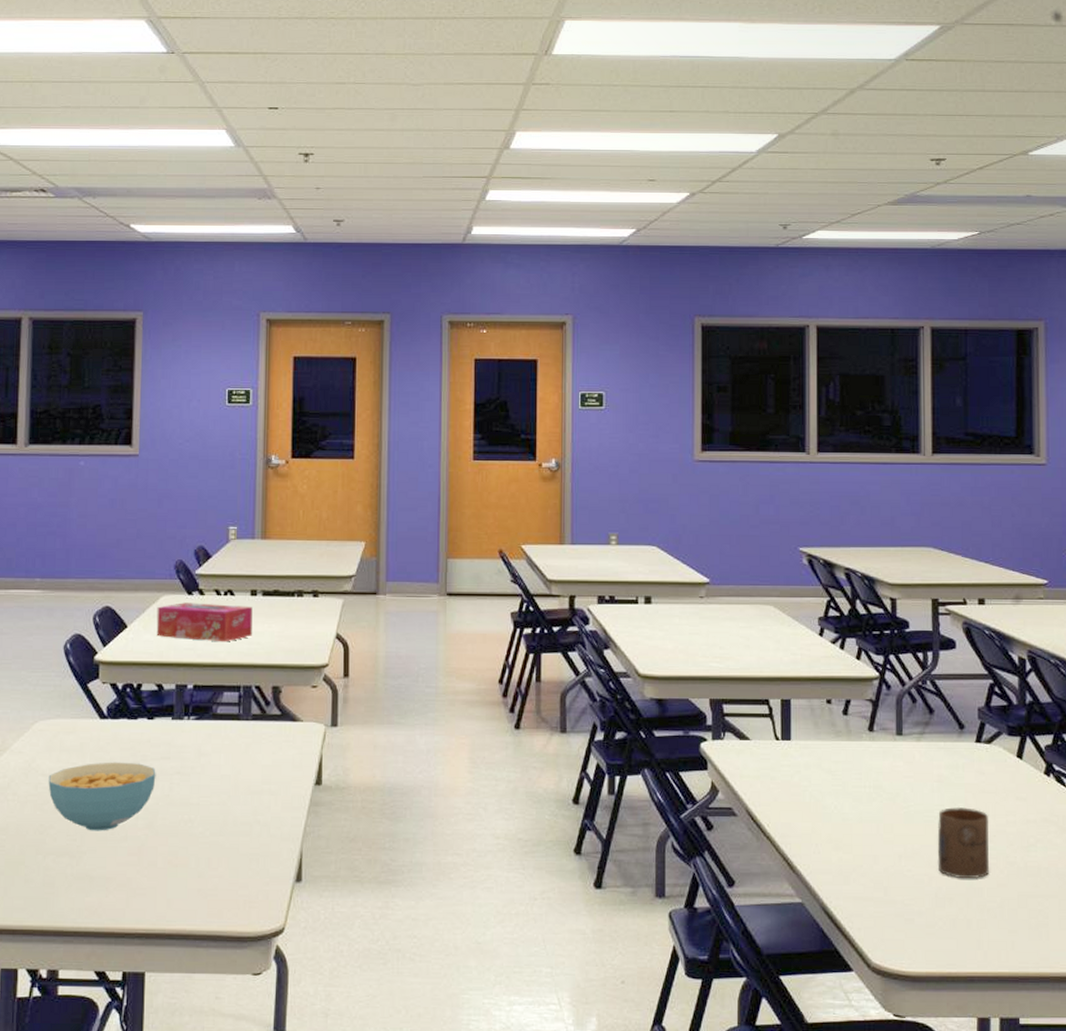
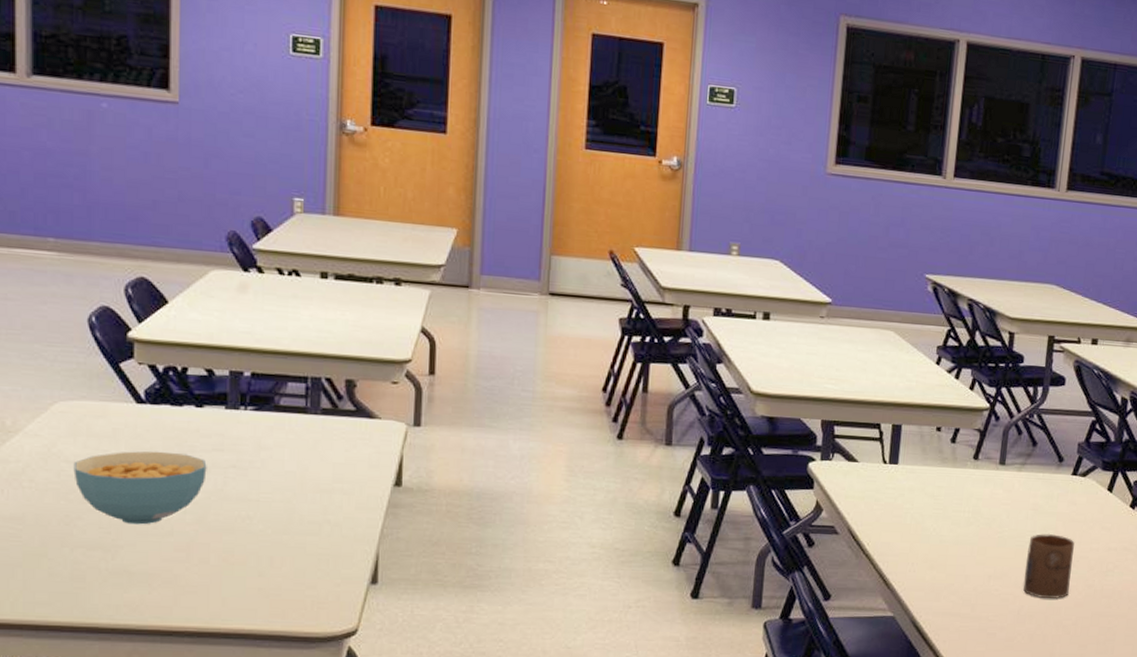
tissue box: present [156,602,253,642] -> none [205,279,323,328]

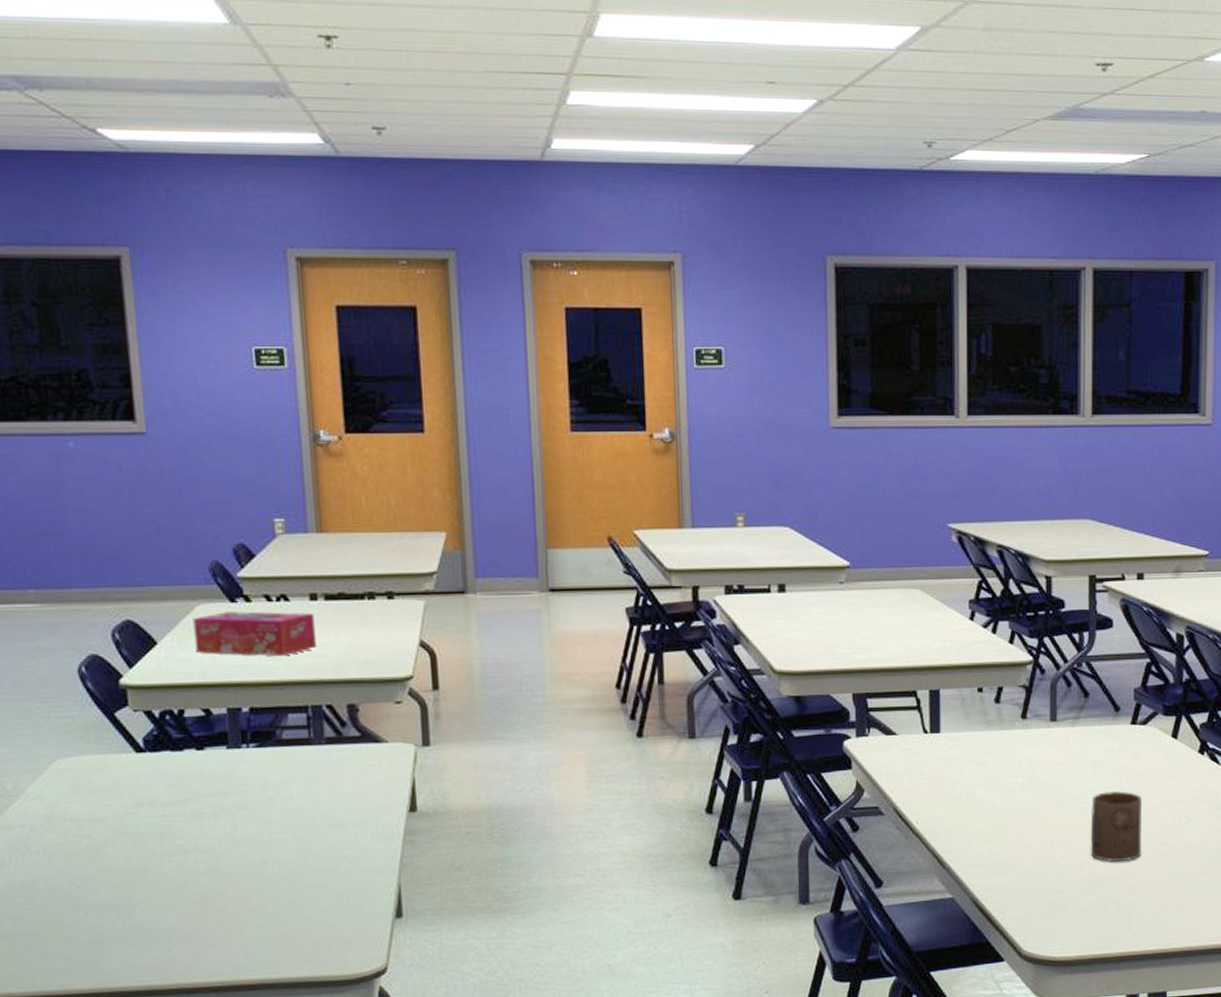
cereal bowl: present [73,451,207,525] -> none [79,800,215,880]
tissue box: none [205,279,323,328] -> present [192,611,316,657]

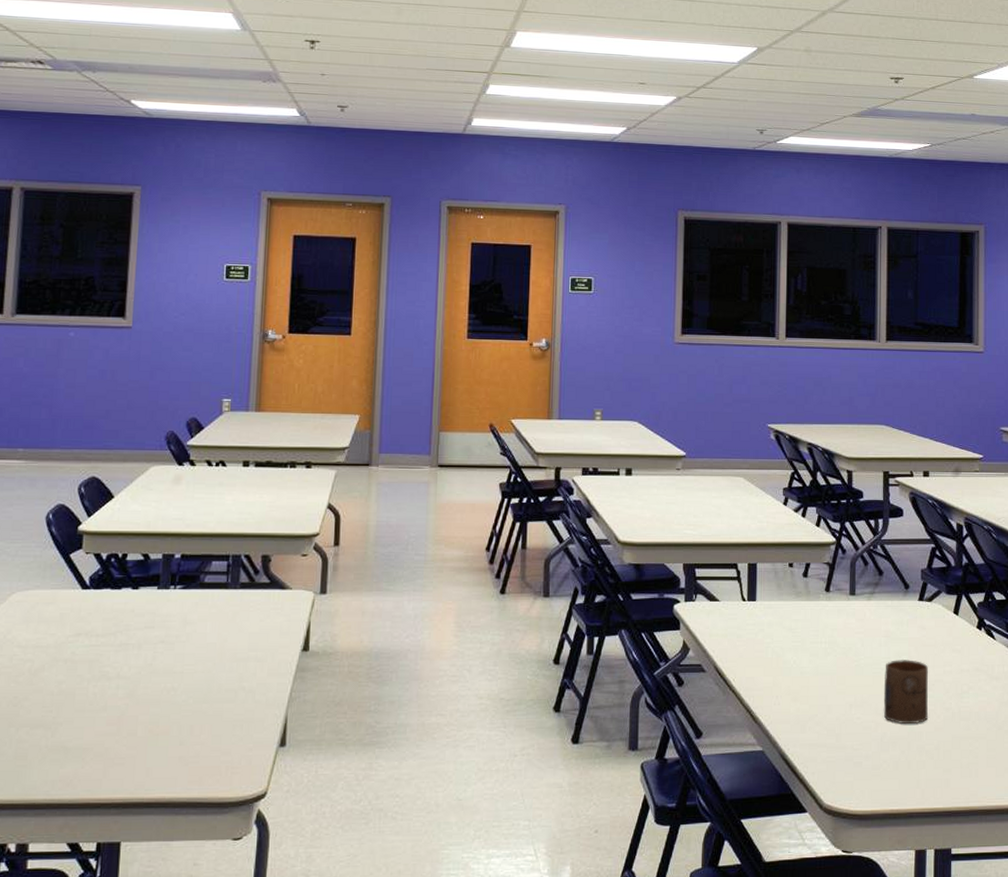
tissue box: present [192,611,316,657] -> none [144,473,244,512]

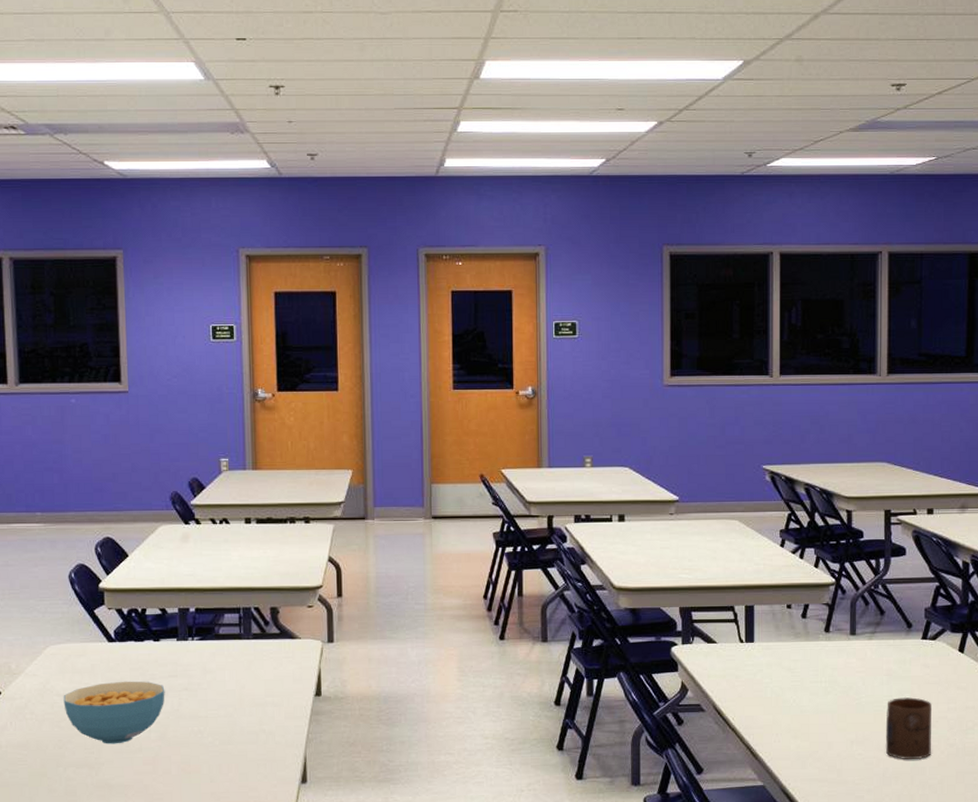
cereal bowl: none [24,632,139,702] -> present [63,681,165,744]

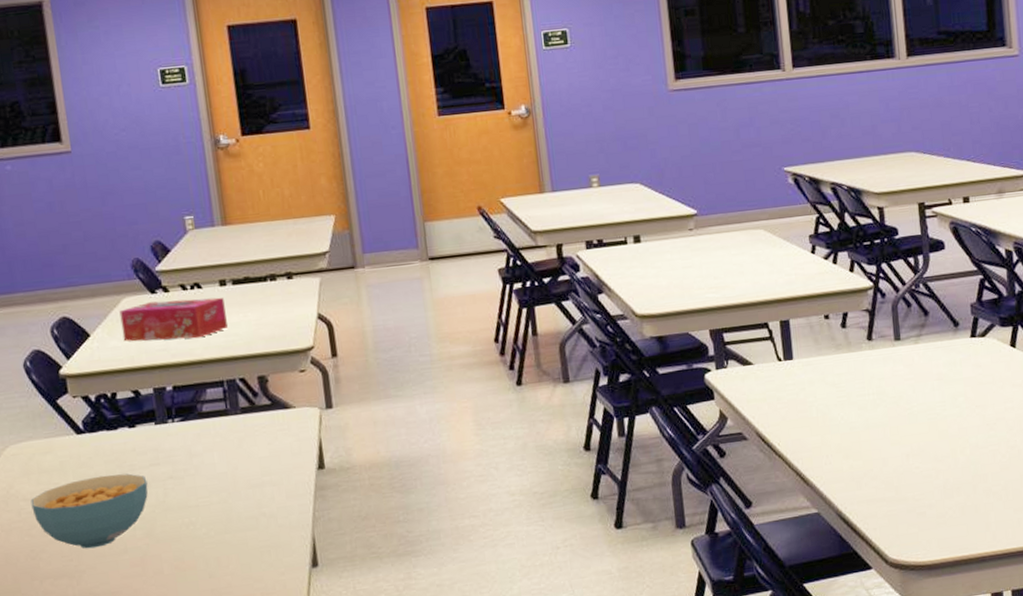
tissue box: none [156,531,248,568] -> present [119,297,228,342]
cup: present [885,696,933,760] -> none [941,400,992,468]

